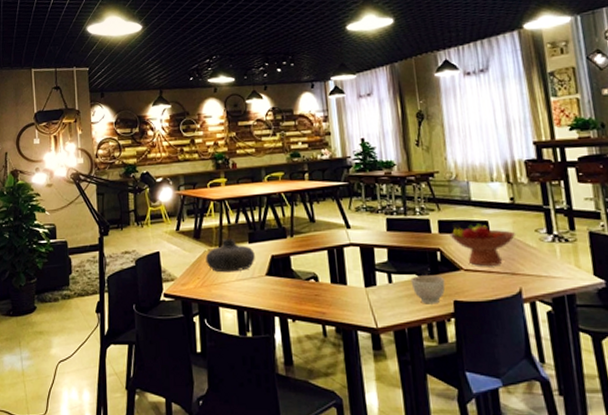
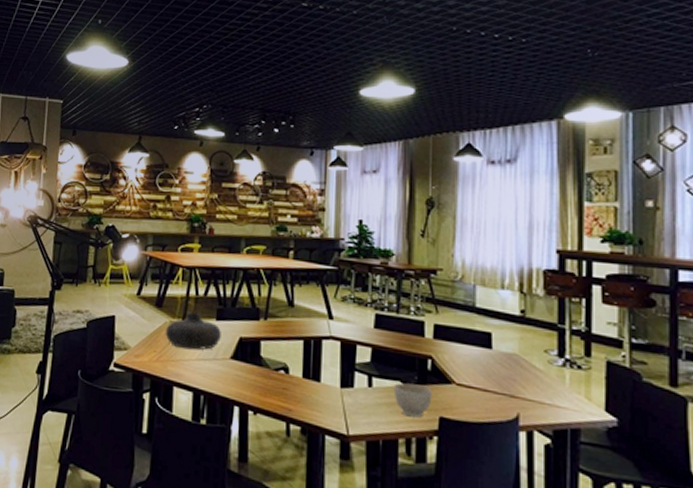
fruit bowl: present [449,223,516,266] -> none [445,331,522,384]

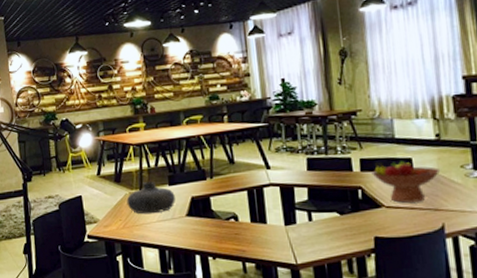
bowl: present [393,382,432,418] -> none [331,212,366,241]
fruit bowl: none [445,331,522,384] -> present [371,161,441,203]

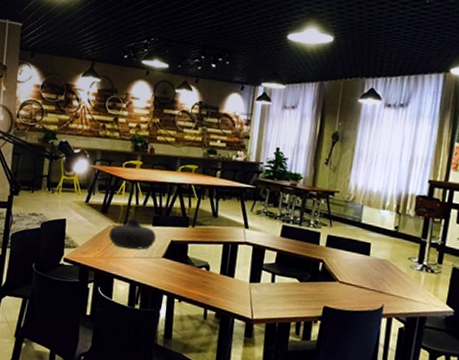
fruit bowl: present [371,161,441,203] -> none [334,241,392,283]

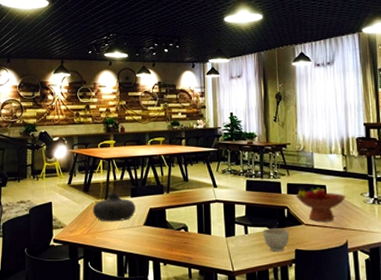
bowl: none [290,280,321,307] -> present [262,228,290,252]
fruit bowl: none [334,241,392,283] -> present [295,186,347,222]

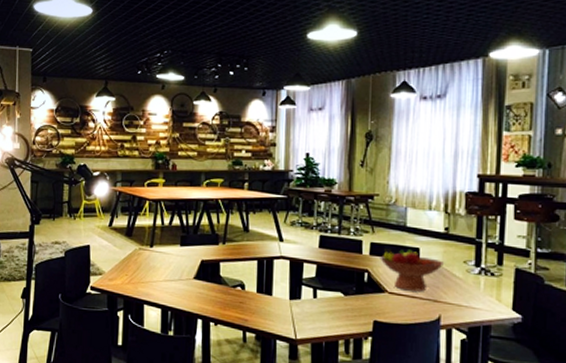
vase: present [92,193,135,222] -> none [135,239,185,273]
bowl: present [262,228,290,252] -> none [335,293,368,322]

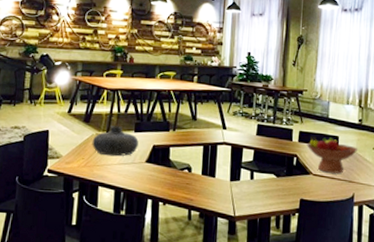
vase: none [135,239,185,273] -> present [92,126,139,157]

